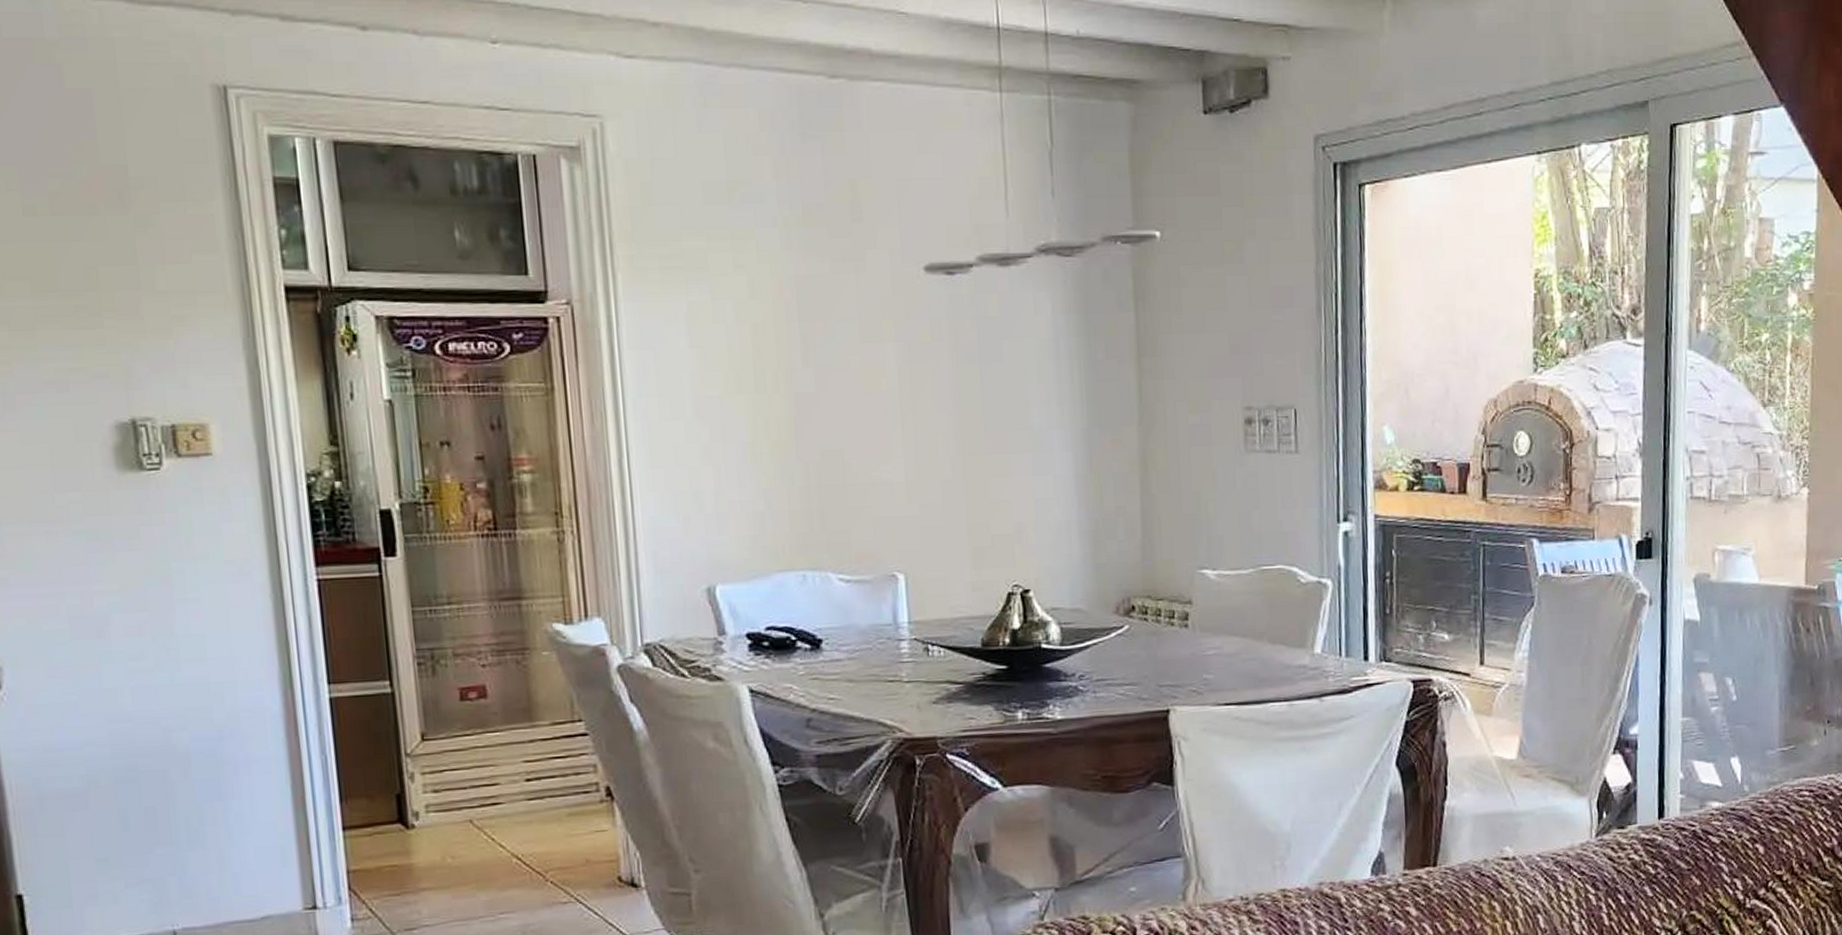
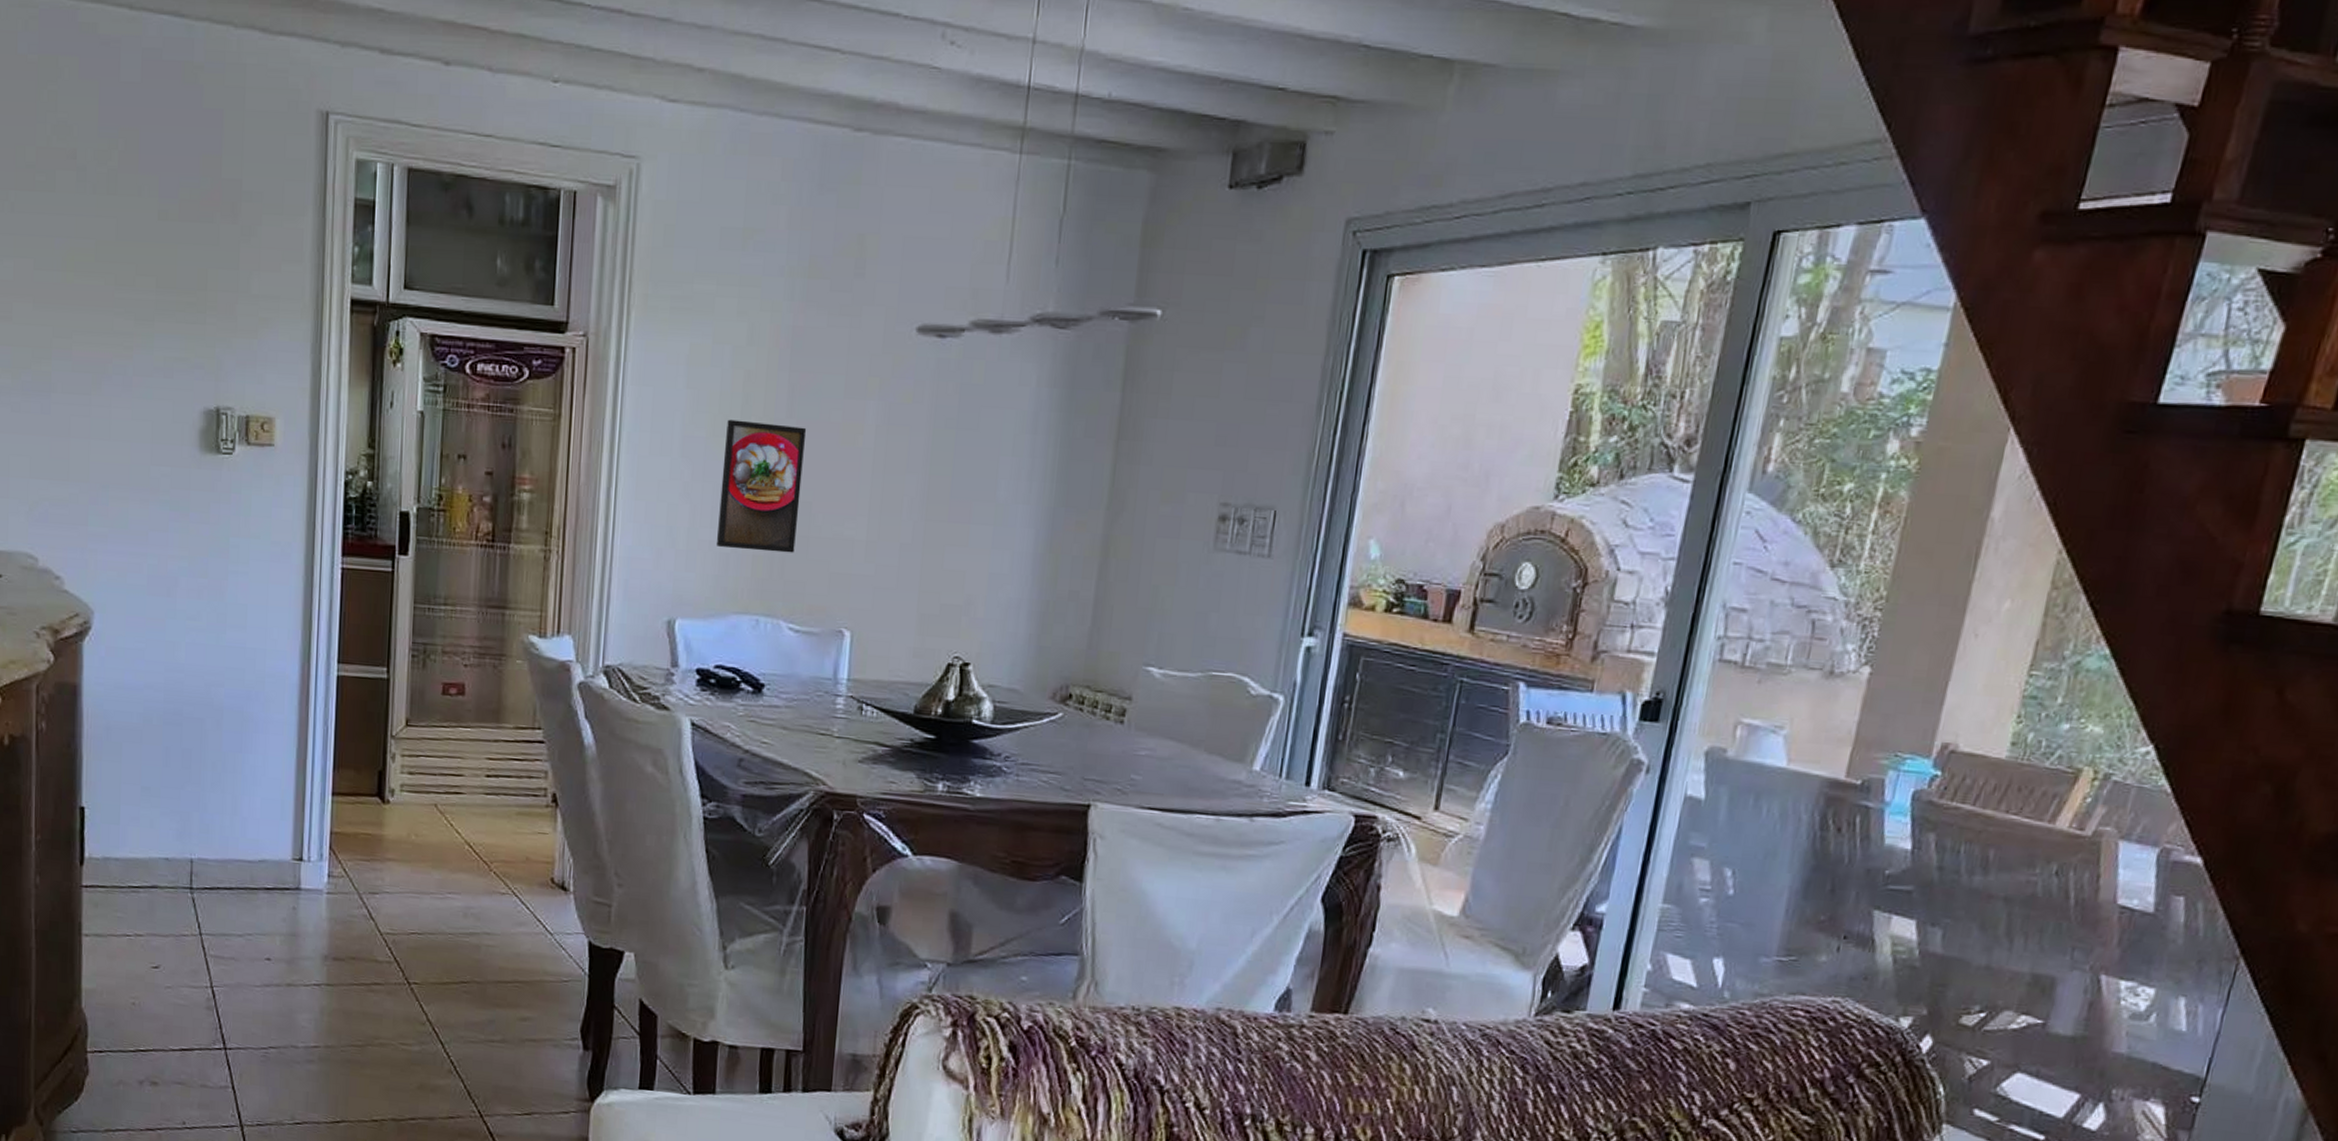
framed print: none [740,375,833,506] -> present [716,419,807,553]

